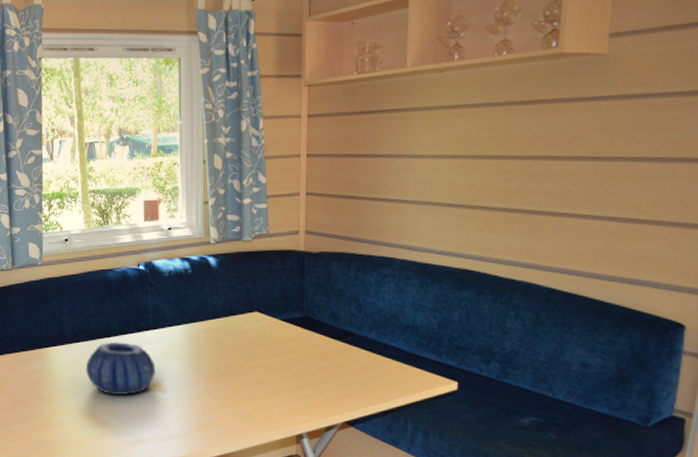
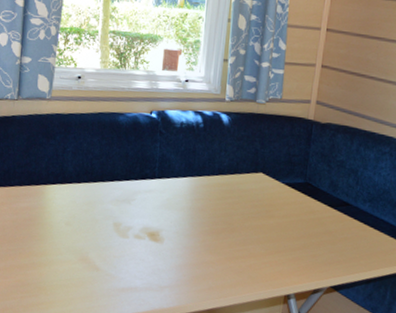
decorative bowl: present [85,341,156,395] -> none [83,186,156,242]

